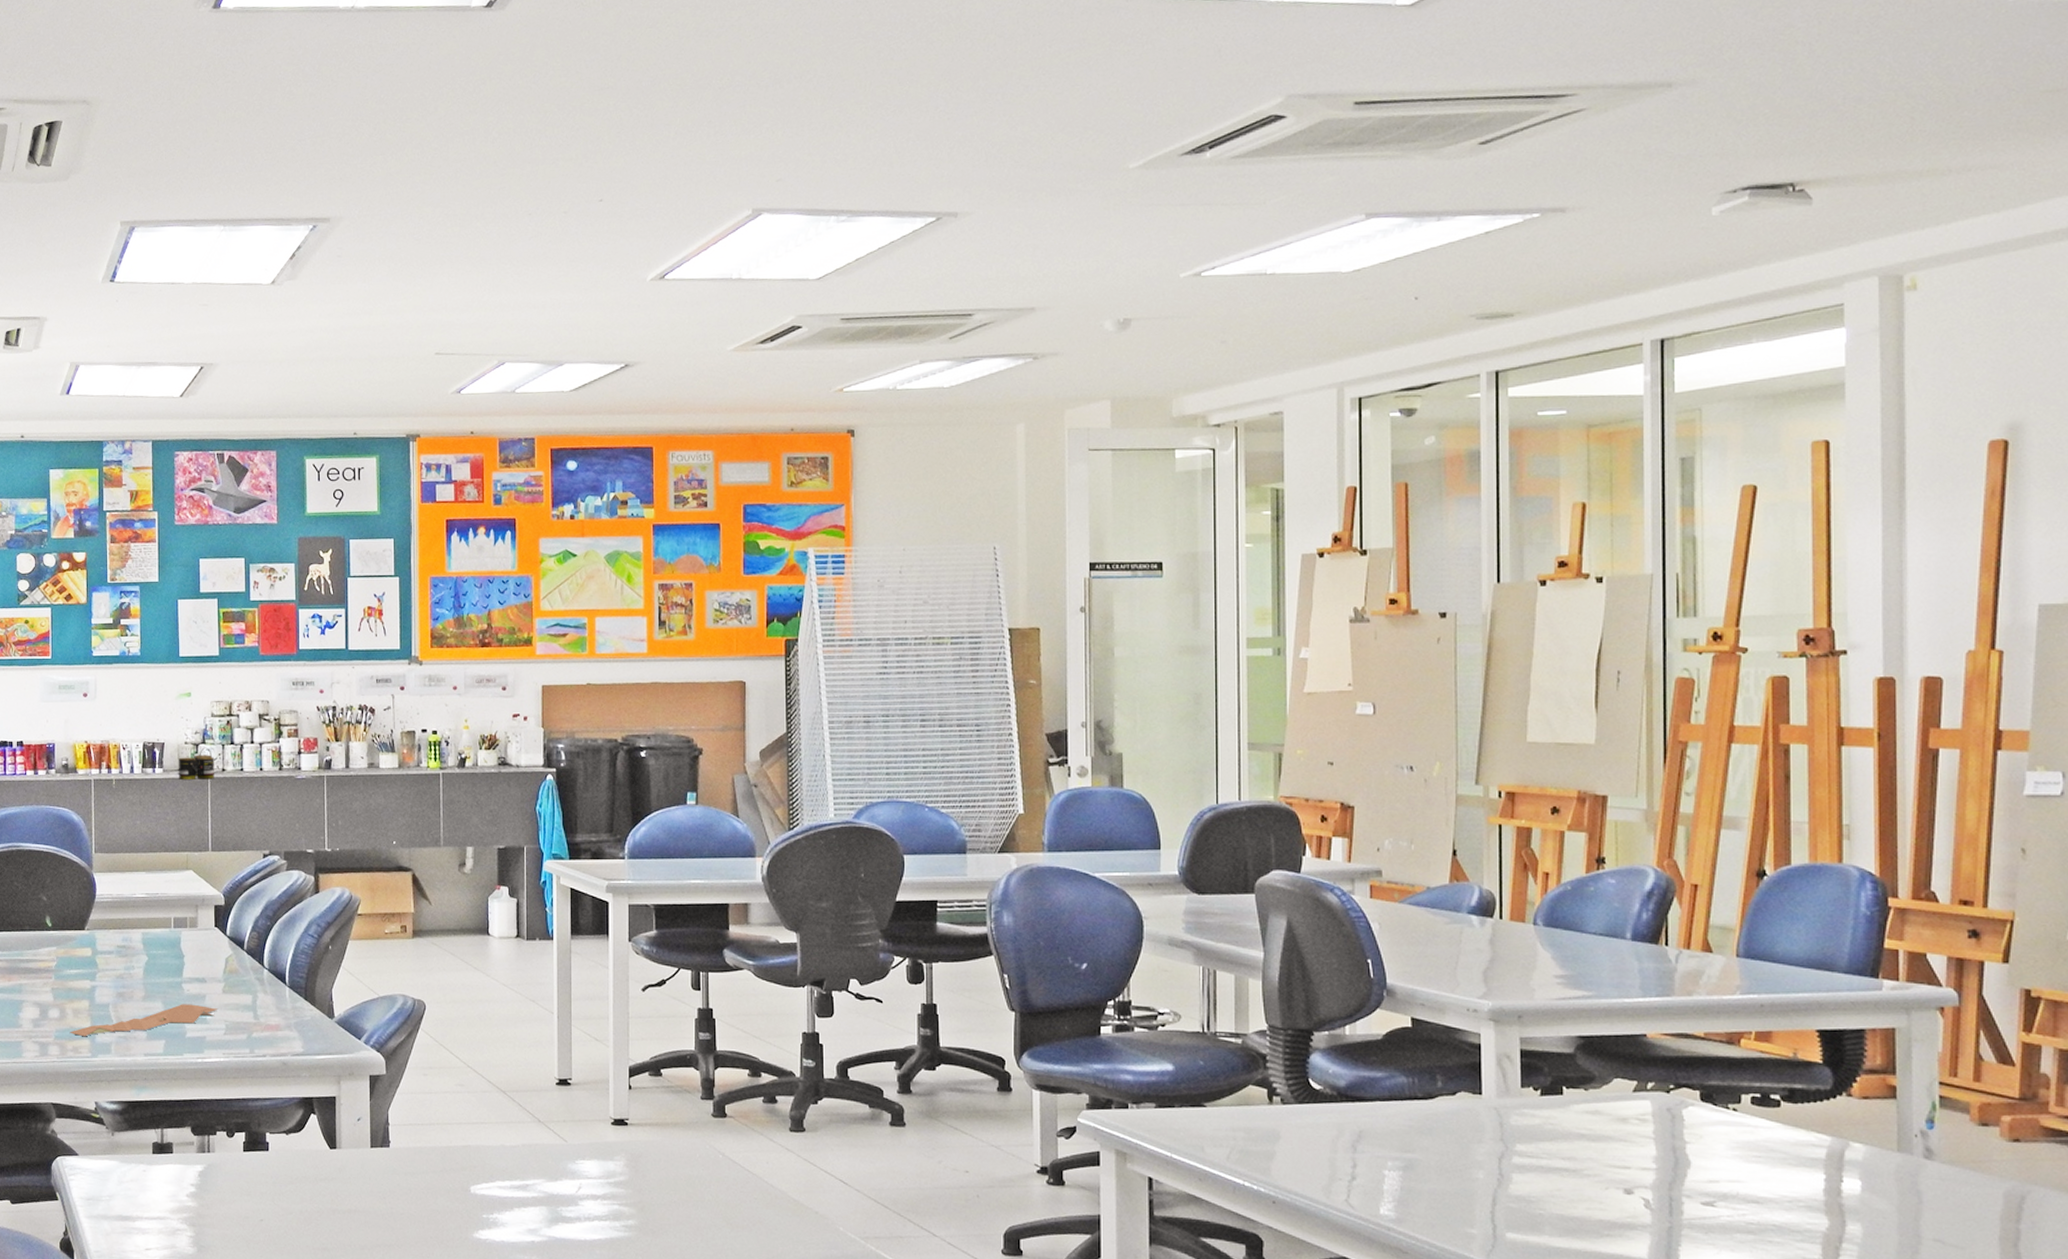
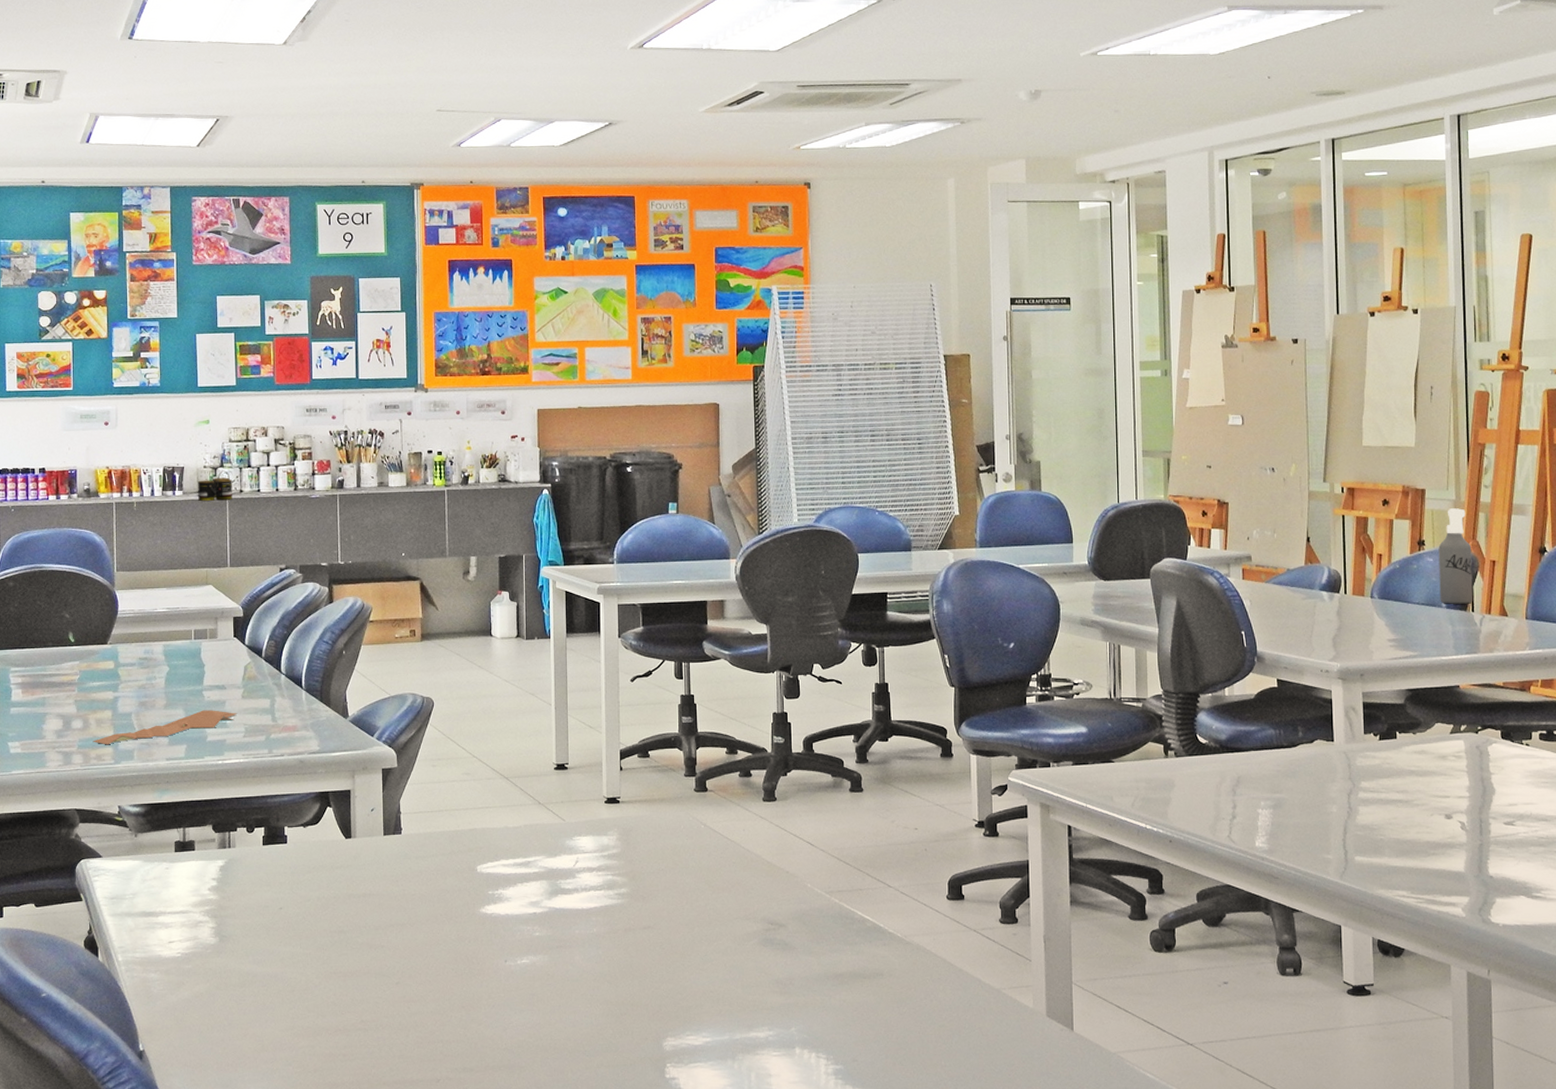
spray bottle: none [1623,820,1667,936] -> present [1438,508,1473,604]

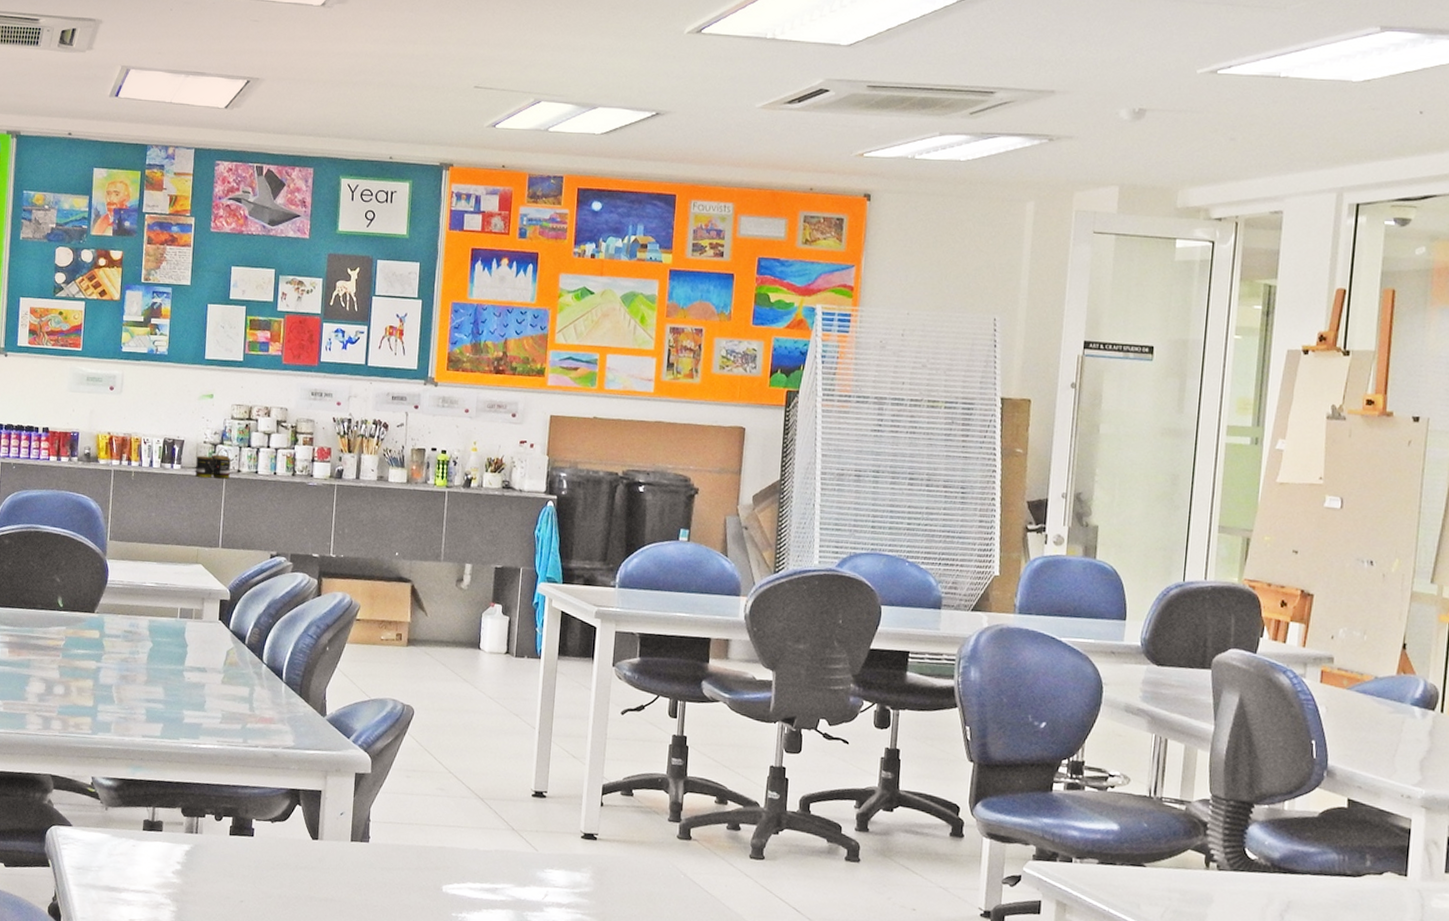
papers: present [92,710,238,745] -> none [72,691,216,715]

